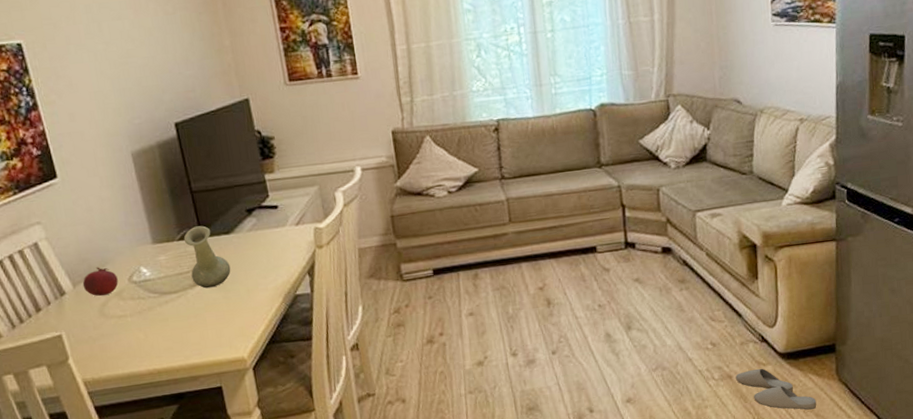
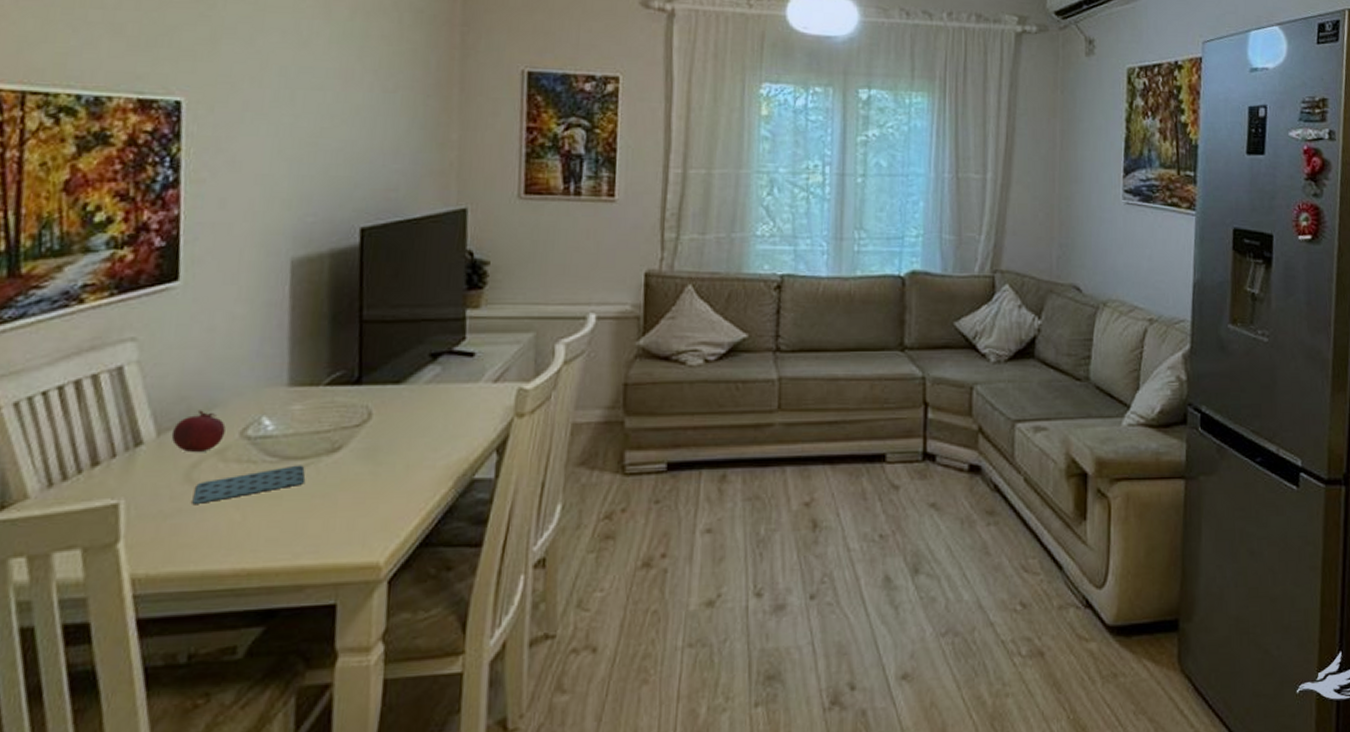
placemat: none [108,297,180,330] -> present [192,465,305,504]
vase: present [183,225,231,289] -> none [332,368,391,457]
slippers: present [736,368,817,410] -> none [1049,645,1151,711]

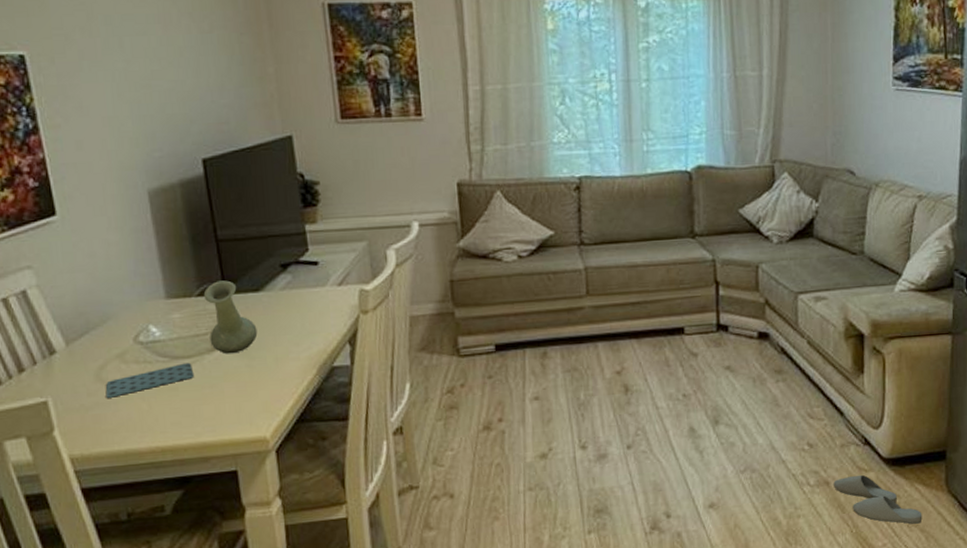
fruit: present [171,410,226,452] -> none [77,323,121,357]
vase: none [332,368,391,457] -> present [203,280,258,354]
slippers: none [1049,645,1151,711] -> present [833,474,923,524]

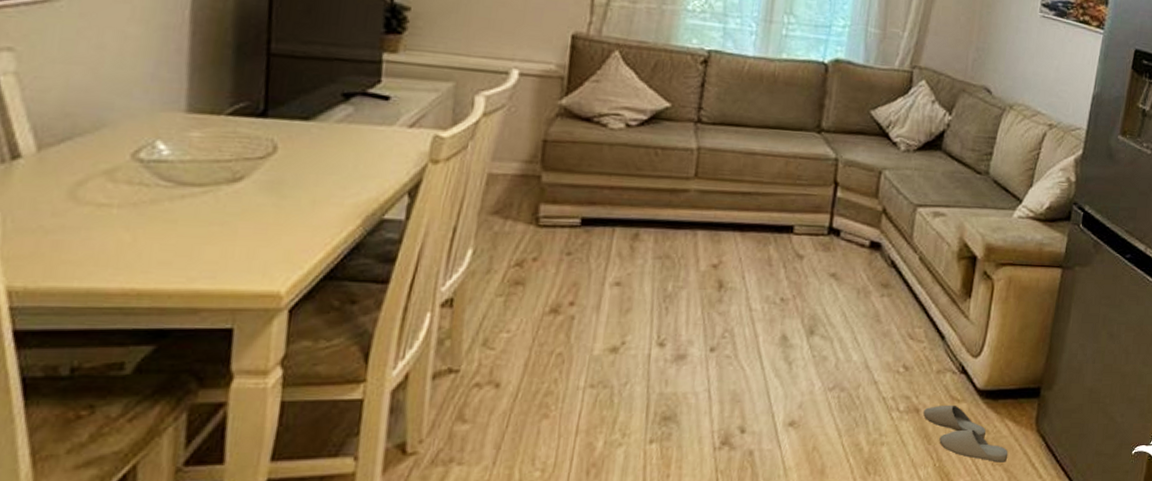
placemat: present [105,362,193,398] -> none [77,191,203,222]
vase: present [203,280,258,354] -> none [233,101,297,189]

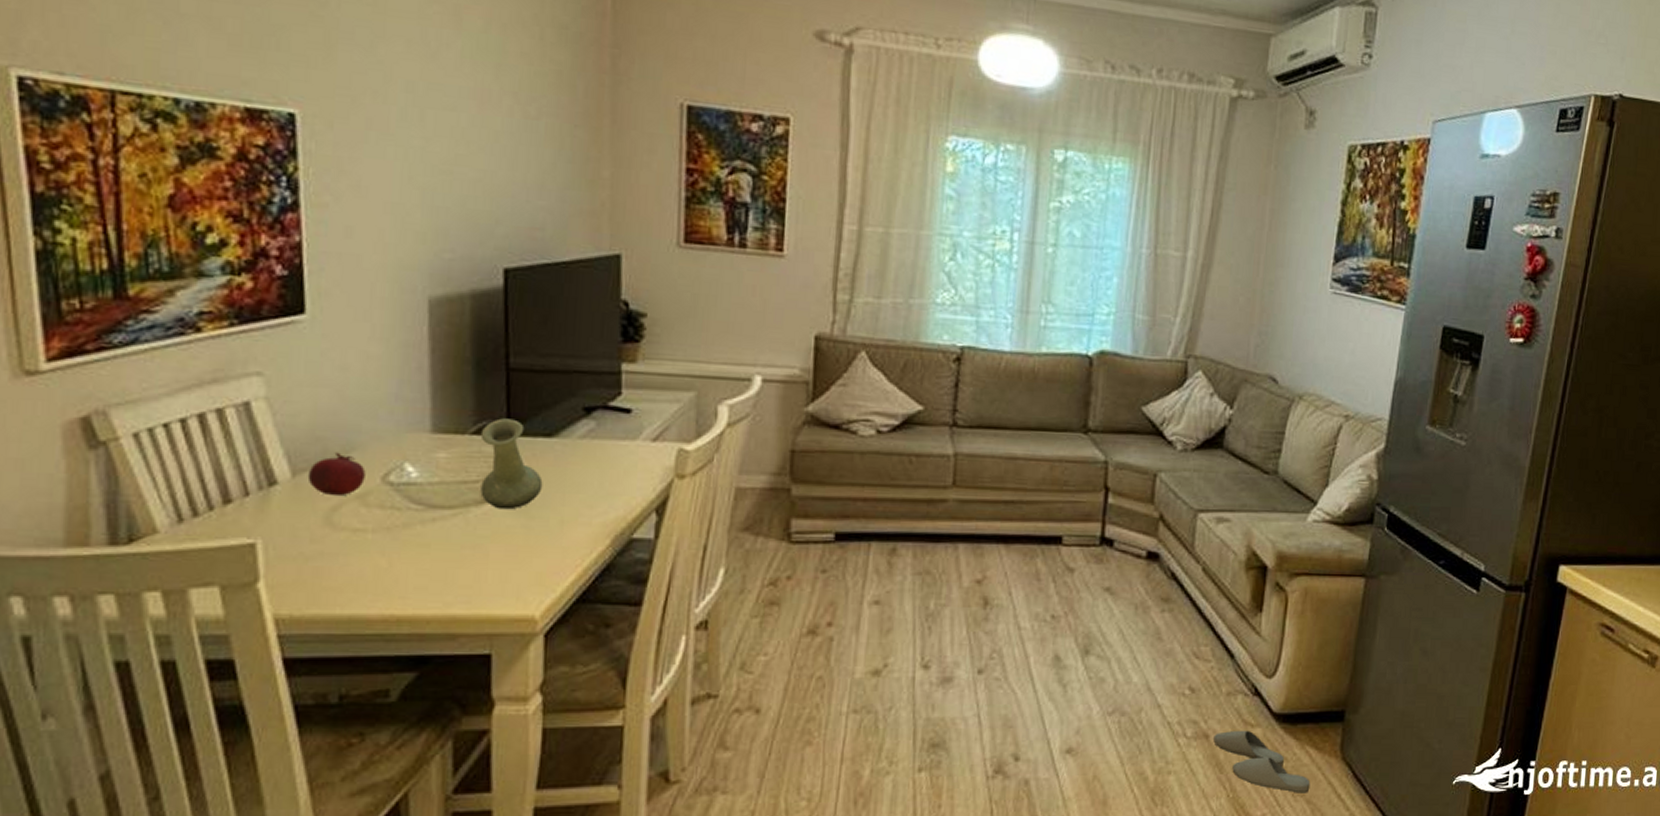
fruit: none [53,128,115,171] -> present [307,452,366,495]
vase: none [233,101,297,189] -> present [480,418,543,510]

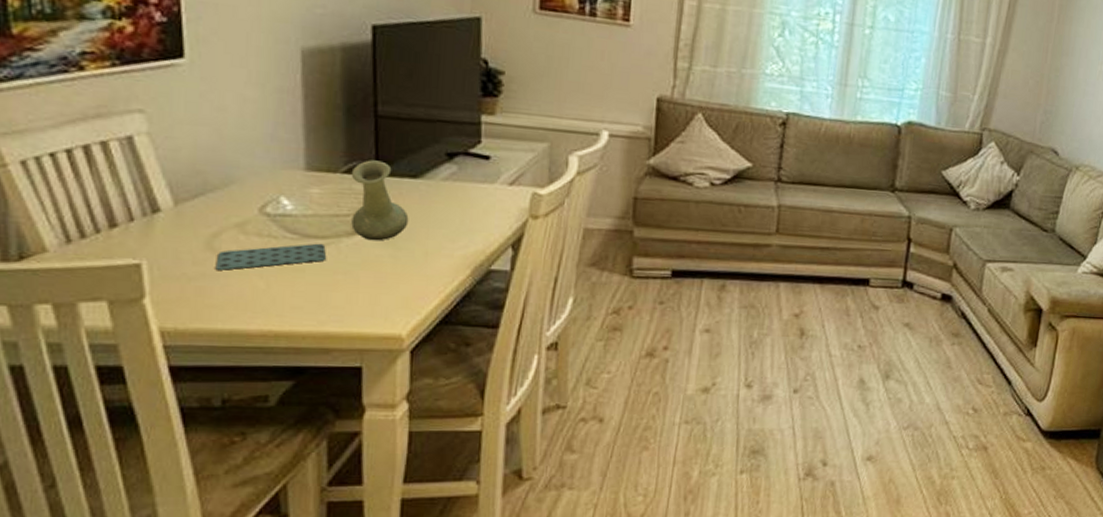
fruit: present [307,452,366,495] -> none [189,185,244,224]
placemat: none [334,514,453,548] -> present [215,243,326,270]
slippers: present [1213,730,1311,793] -> none [991,443,1070,496]

